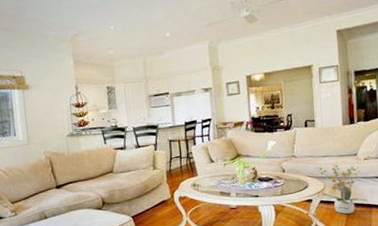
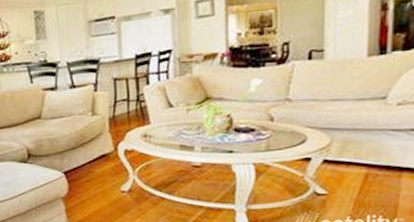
potted plant: present [316,164,367,214] -> none [320,111,396,179]

